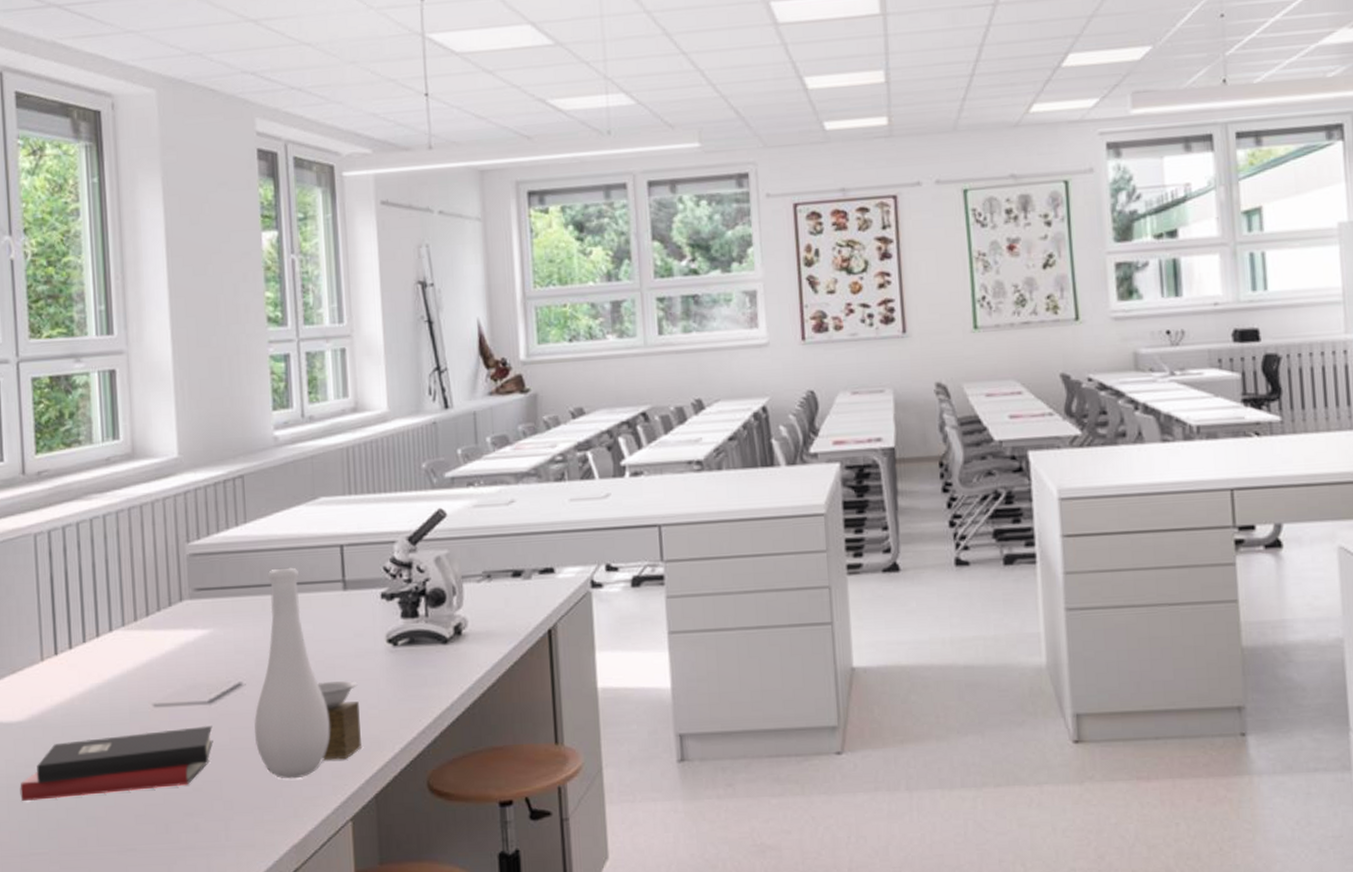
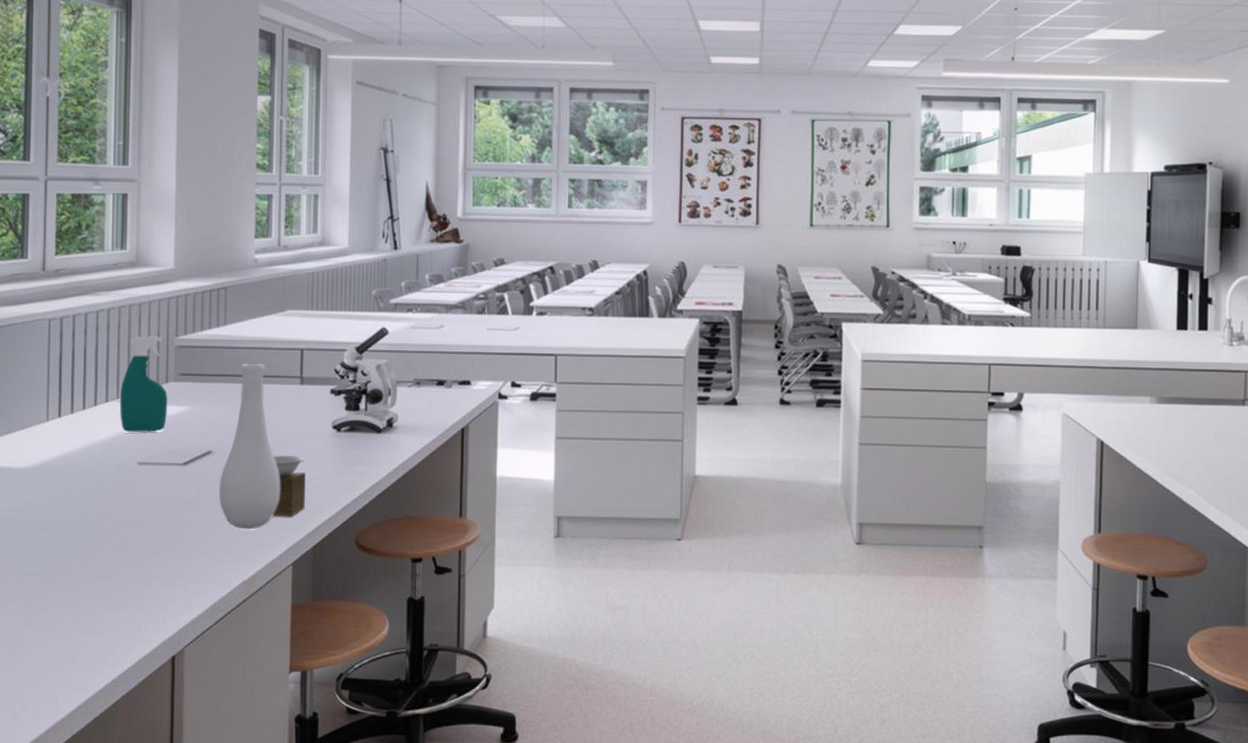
hardback book: present [20,726,213,801] -> none [20,483,185,532]
spray bottle: none [125,543,185,668] -> present [119,335,167,433]

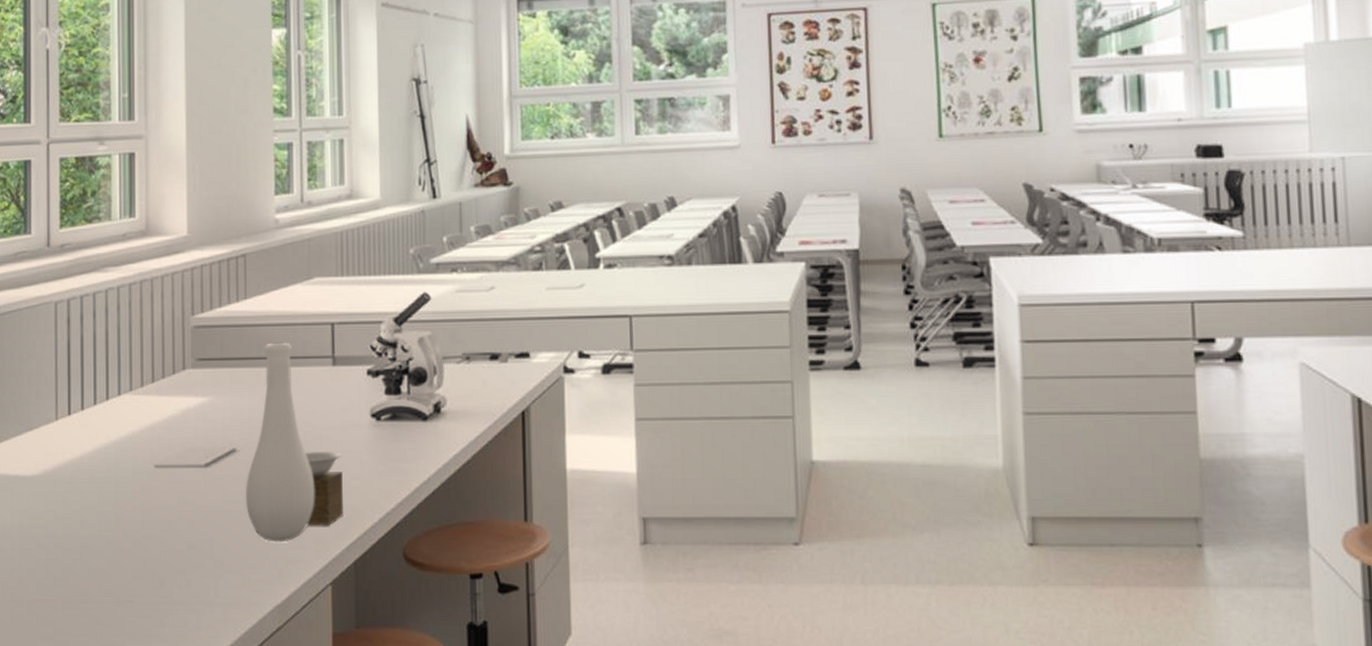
spray bottle: present [119,335,167,433] -> none [133,315,185,430]

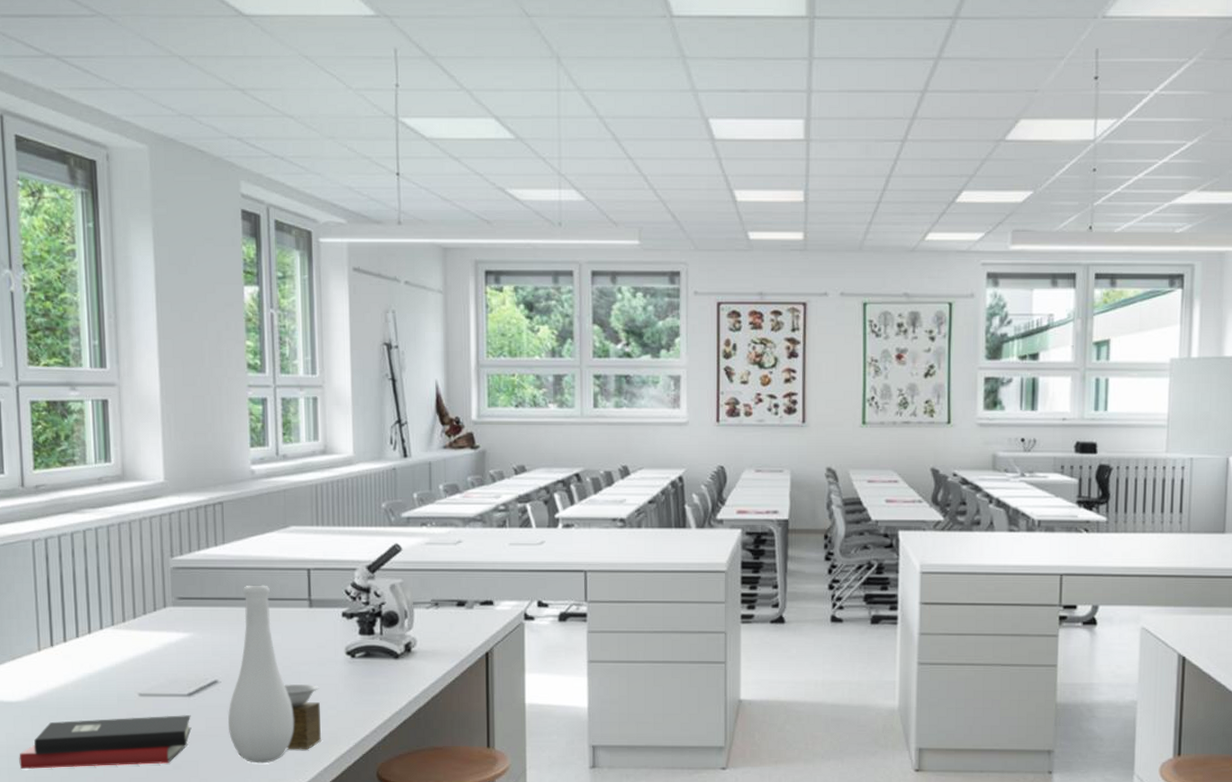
hardback book: none [31,488,208,550] -> present [19,715,192,769]

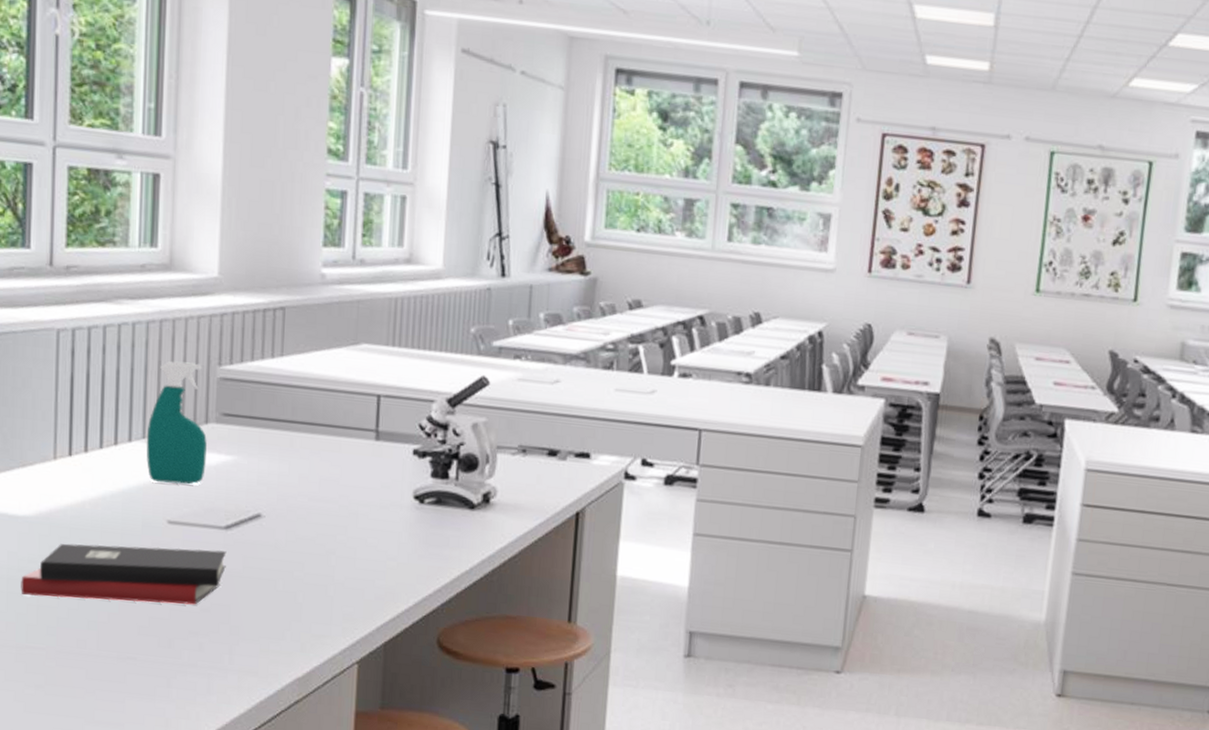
spray bottle: none [115,556,167,662] -> present [146,361,207,485]
vase: present [228,585,321,764] -> none [269,407,379,616]

